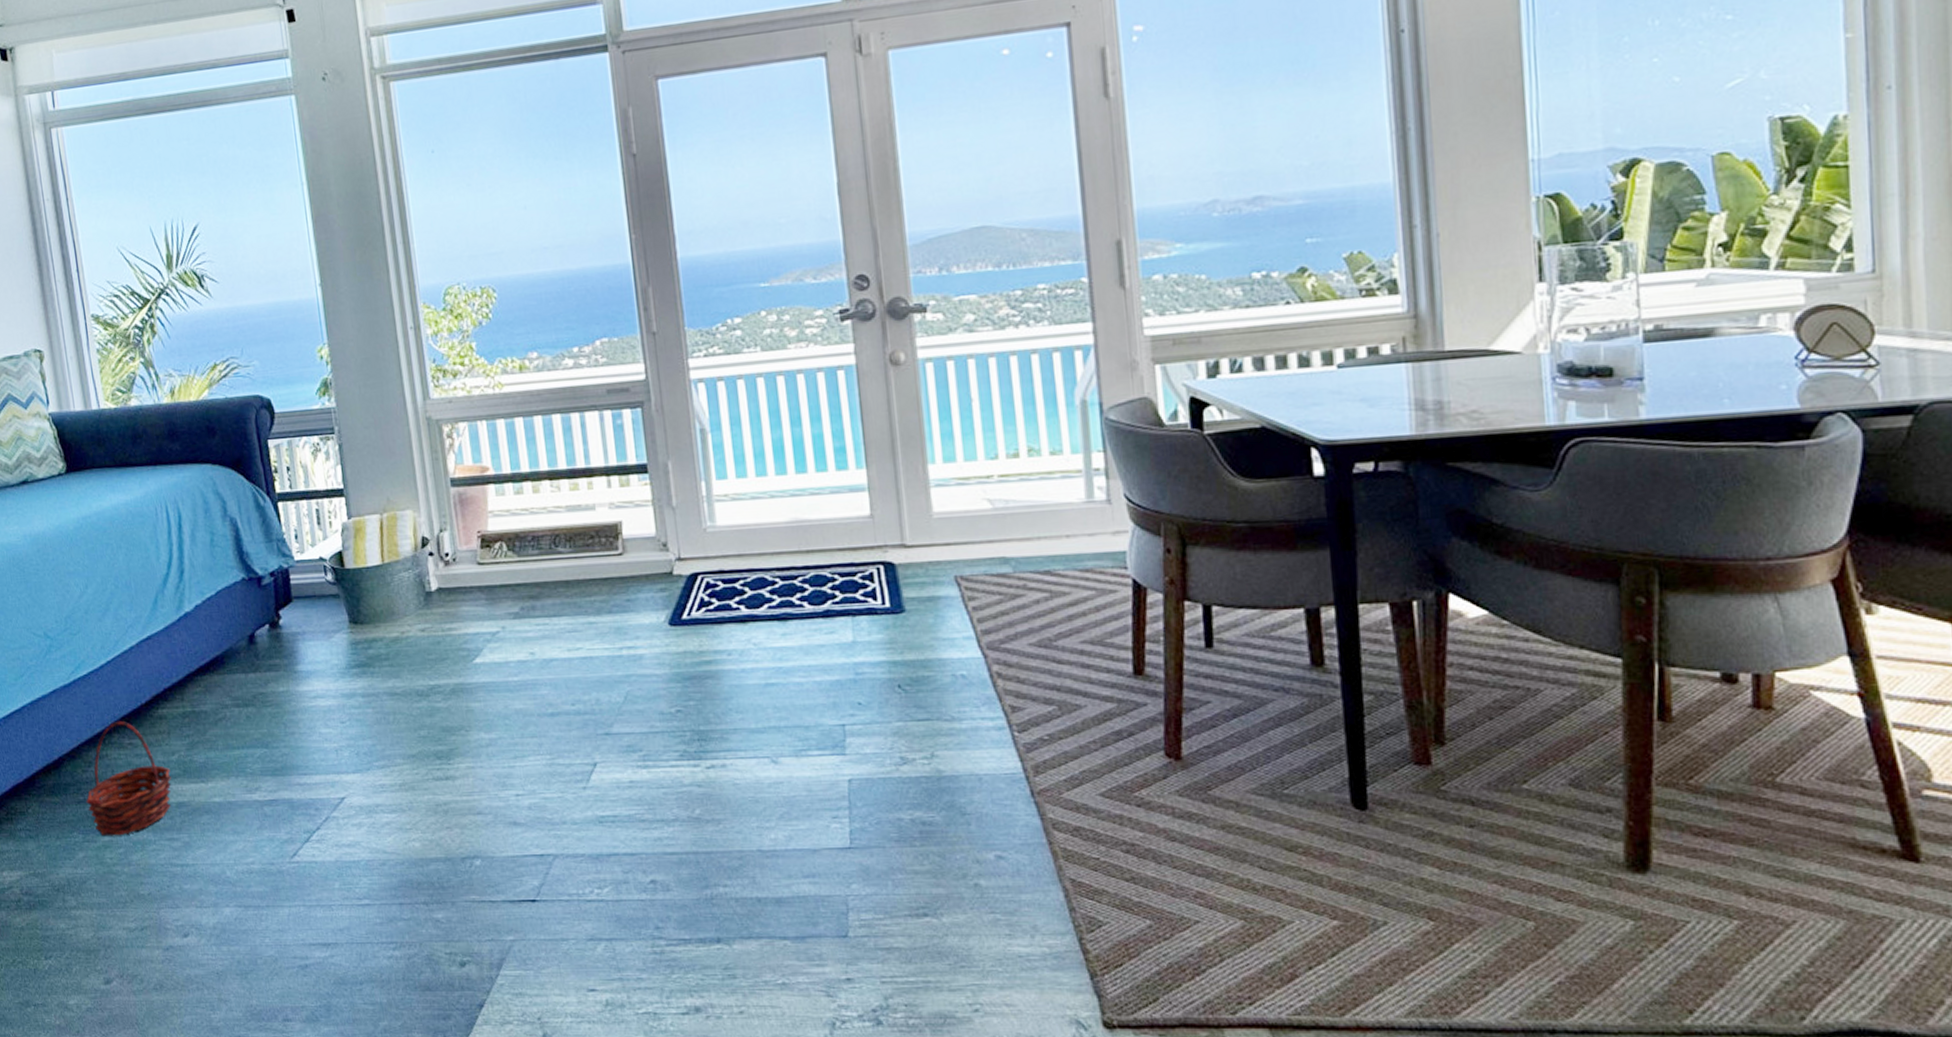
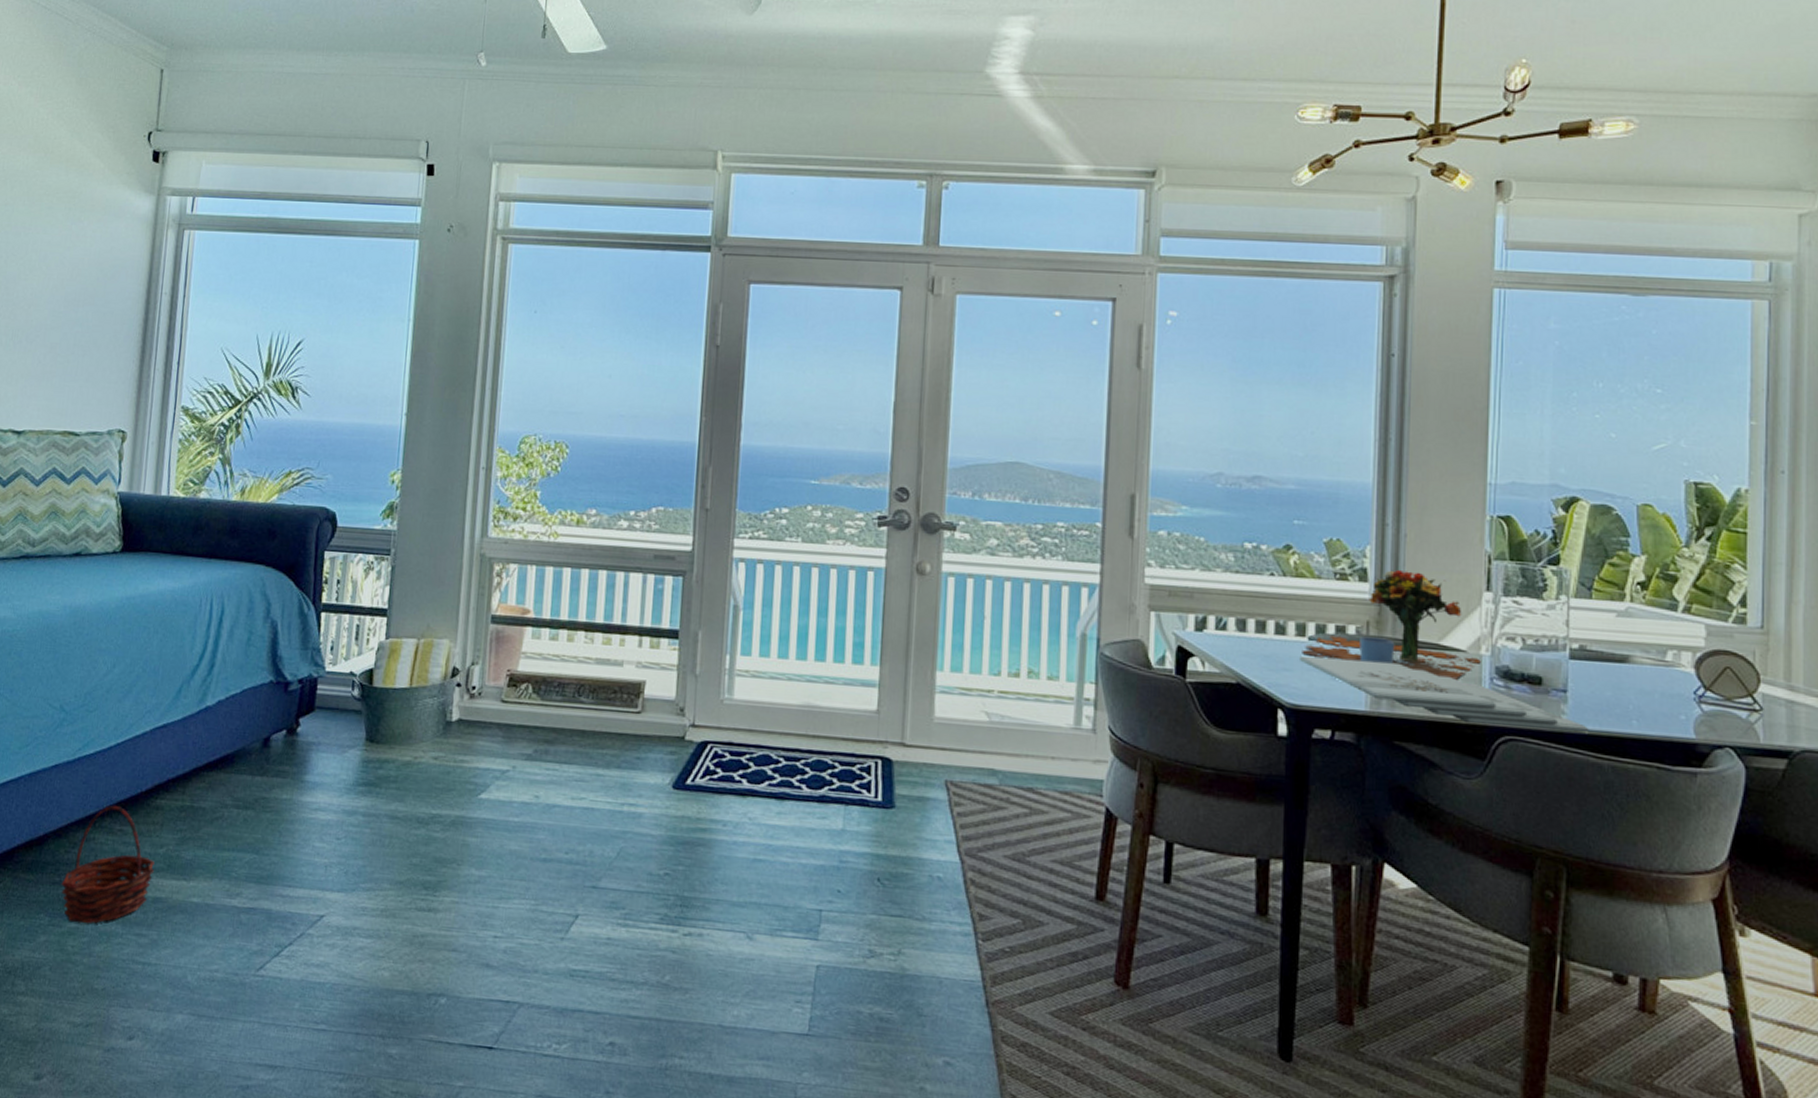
placemat: none [1330,377,1673,432] -> present [1300,655,1589,733]
flower arrangement: none [1331,273,1540,387] -> present [1302,569,1481,681]
mug: none [1396,352,1438,382] -> present [1359,636,1395,664]

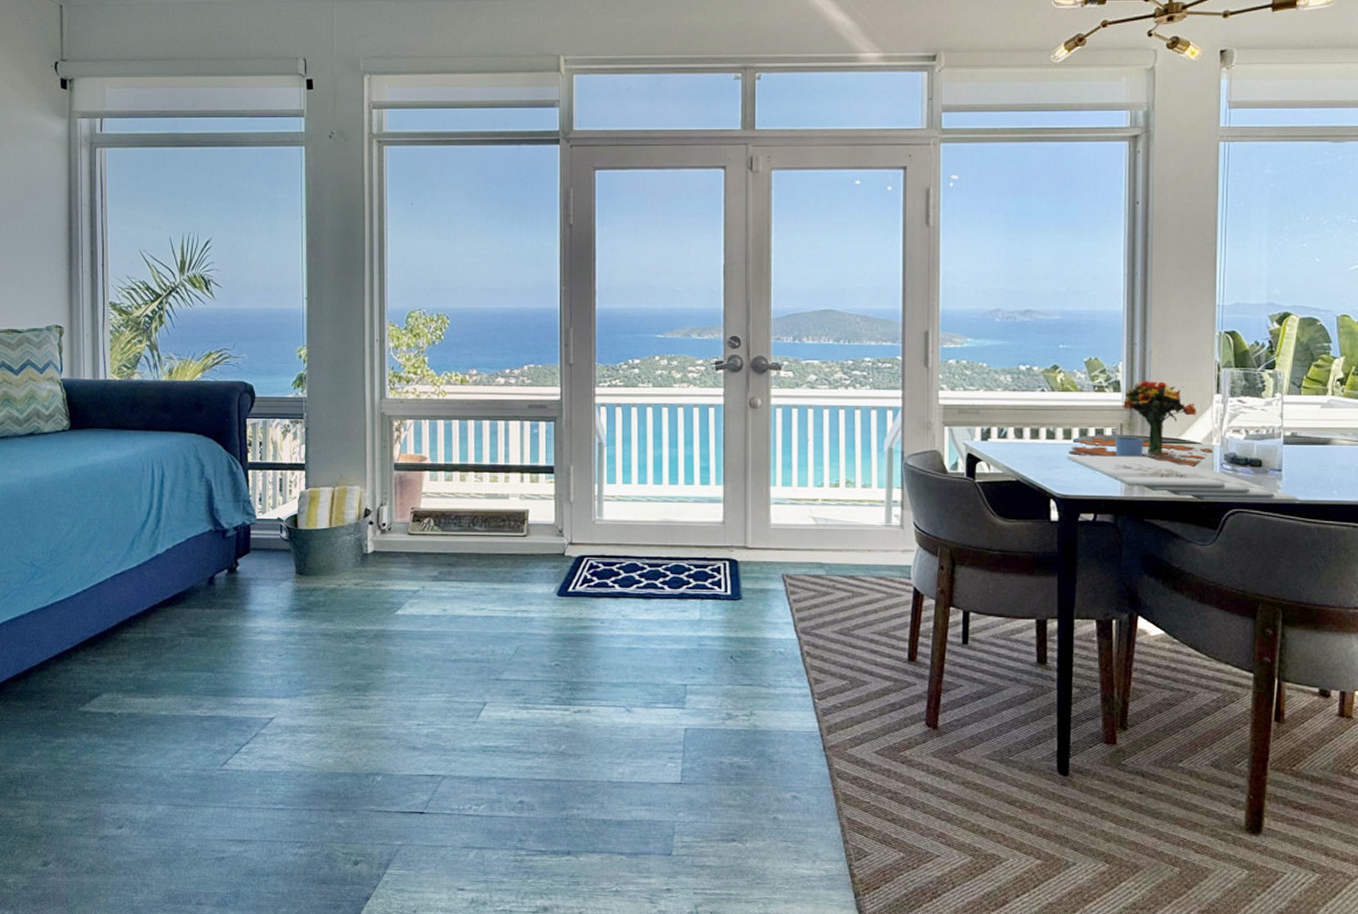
basket: present [61,805,155,924] -> none [47,641,126,739]

